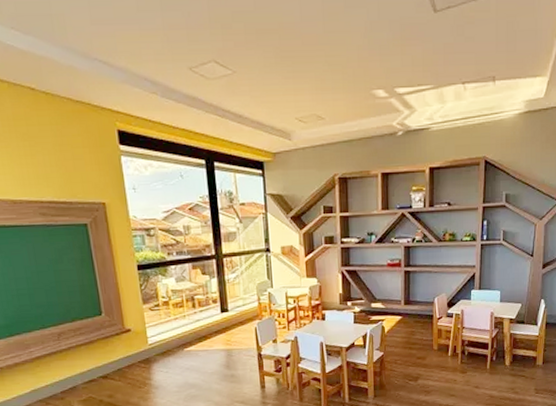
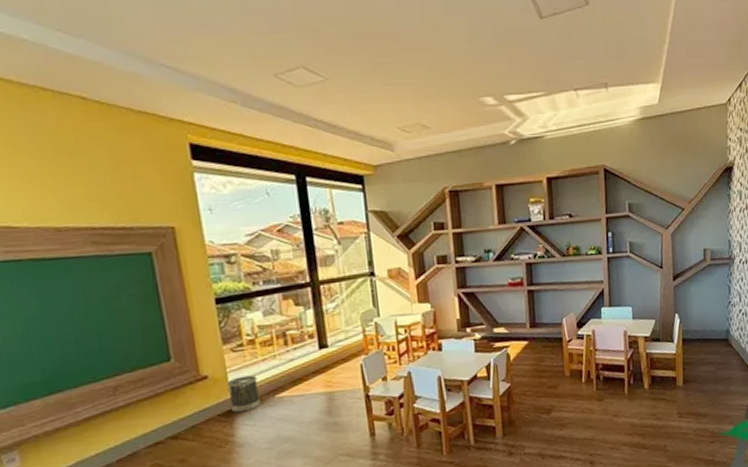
wastebasket: none [146,331,172,361] -> present [227,375,261,413]

